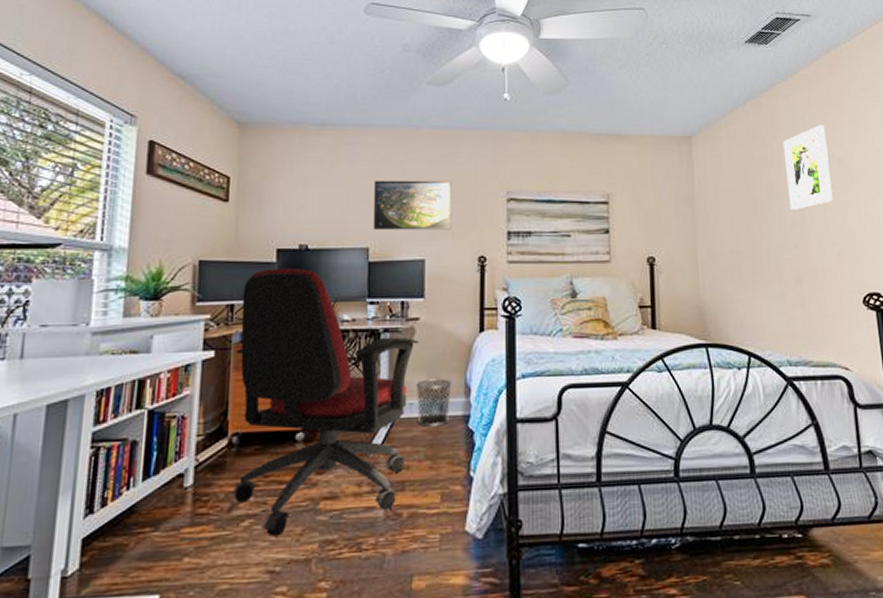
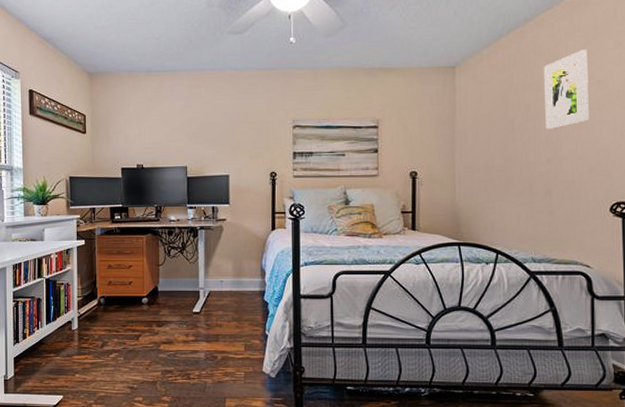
office chair: present [233,268,419,537] -> none [99,182,226,365]
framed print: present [372,180,452,231] -> none [188,112,249,153]
waste bin: present [415,379,452,427] -> none [224,264,251,298]

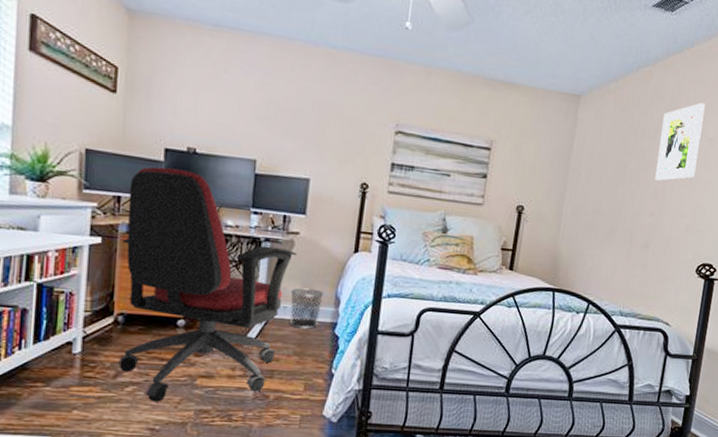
office chair: none [99,182,226,365] -> present [118,166,297,402]
waste bin: none [224,264,251,298] -> present [290,288,324,329]

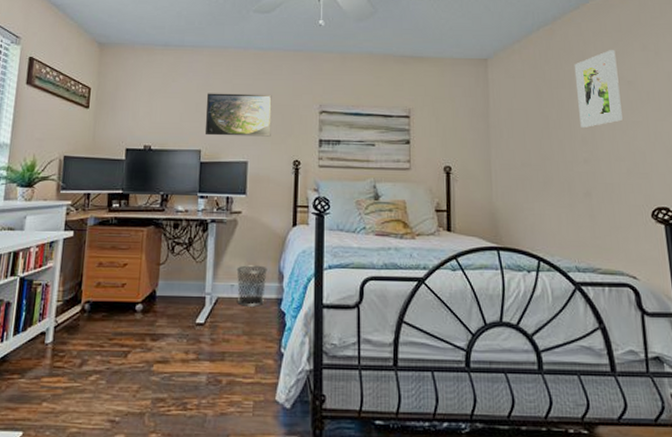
office chair: present [118,166,297,402] -> none [84,165,241,391]
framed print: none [261,93,343,154] -> present [204,93,272,137]

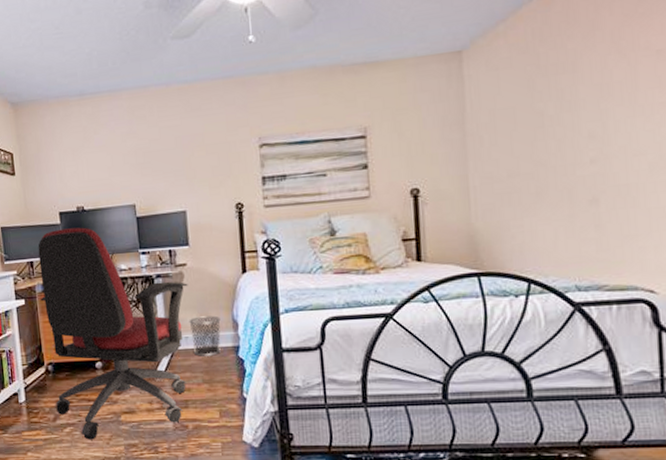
office chair: none [84,165,241,391] -> present [38,227,188,440]
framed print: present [204,93,272,137] -> none [132,134,208,188]
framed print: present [574,50,623,128] -> none [580,10,646,120]

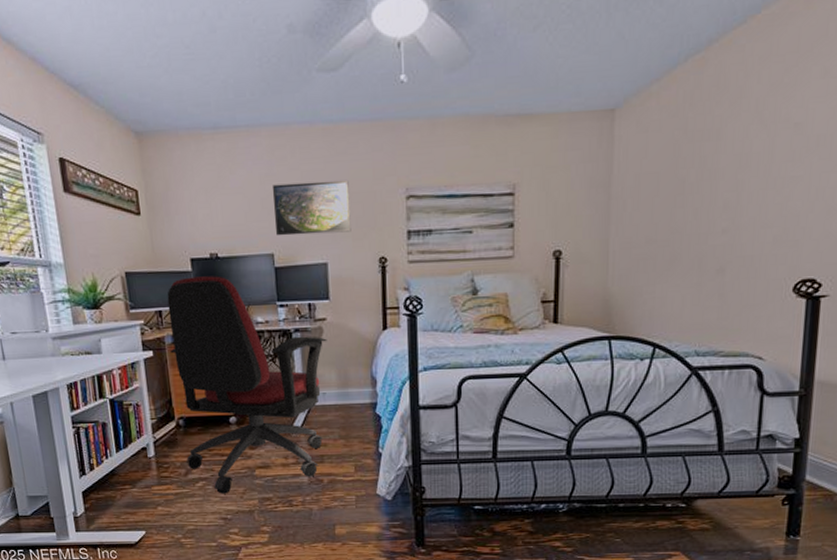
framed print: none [132,134,208,188] -> present [272,180,351,236]
waste bin: present [189,315,221,357] -> none [327,372,359,413]

